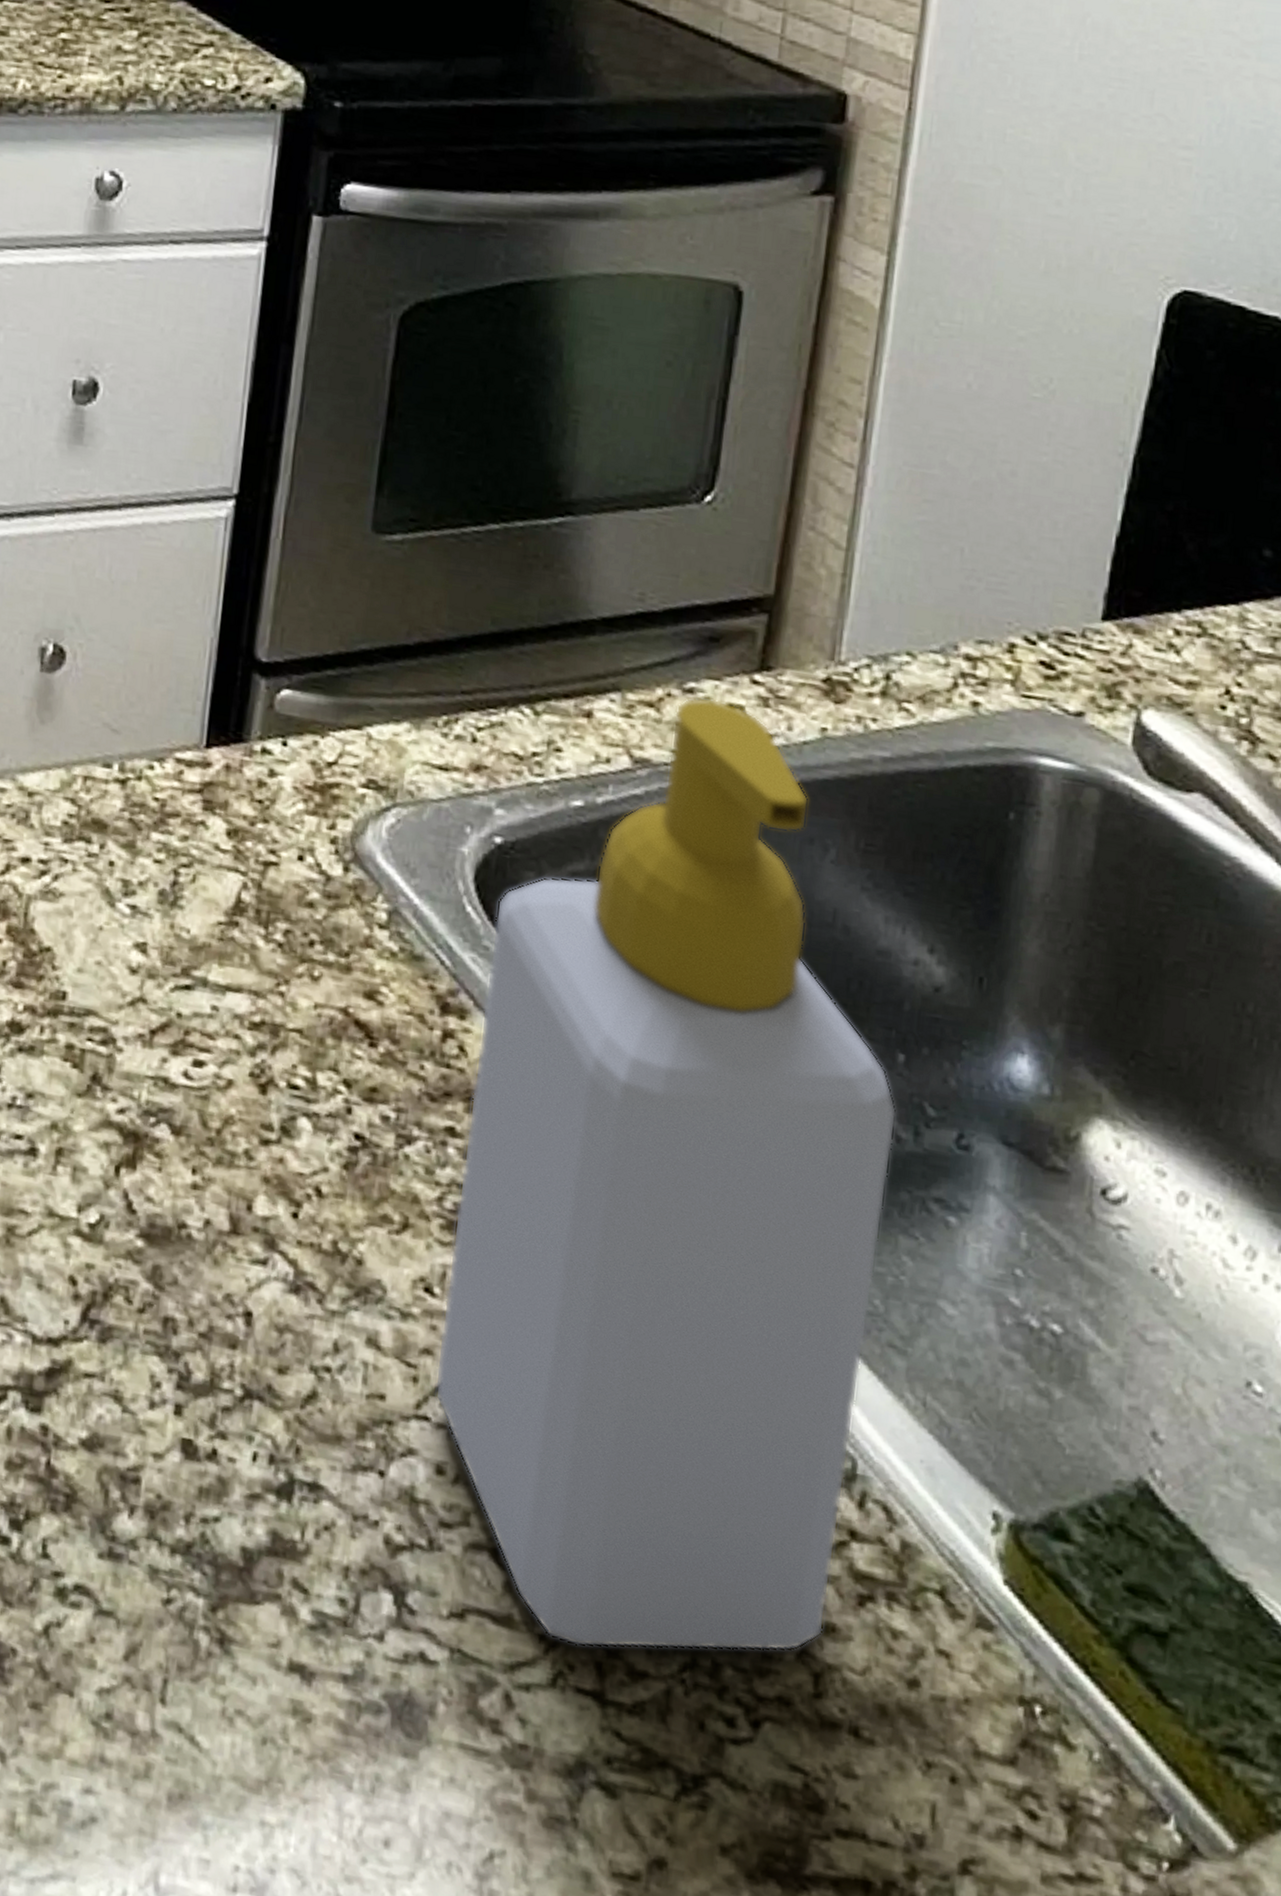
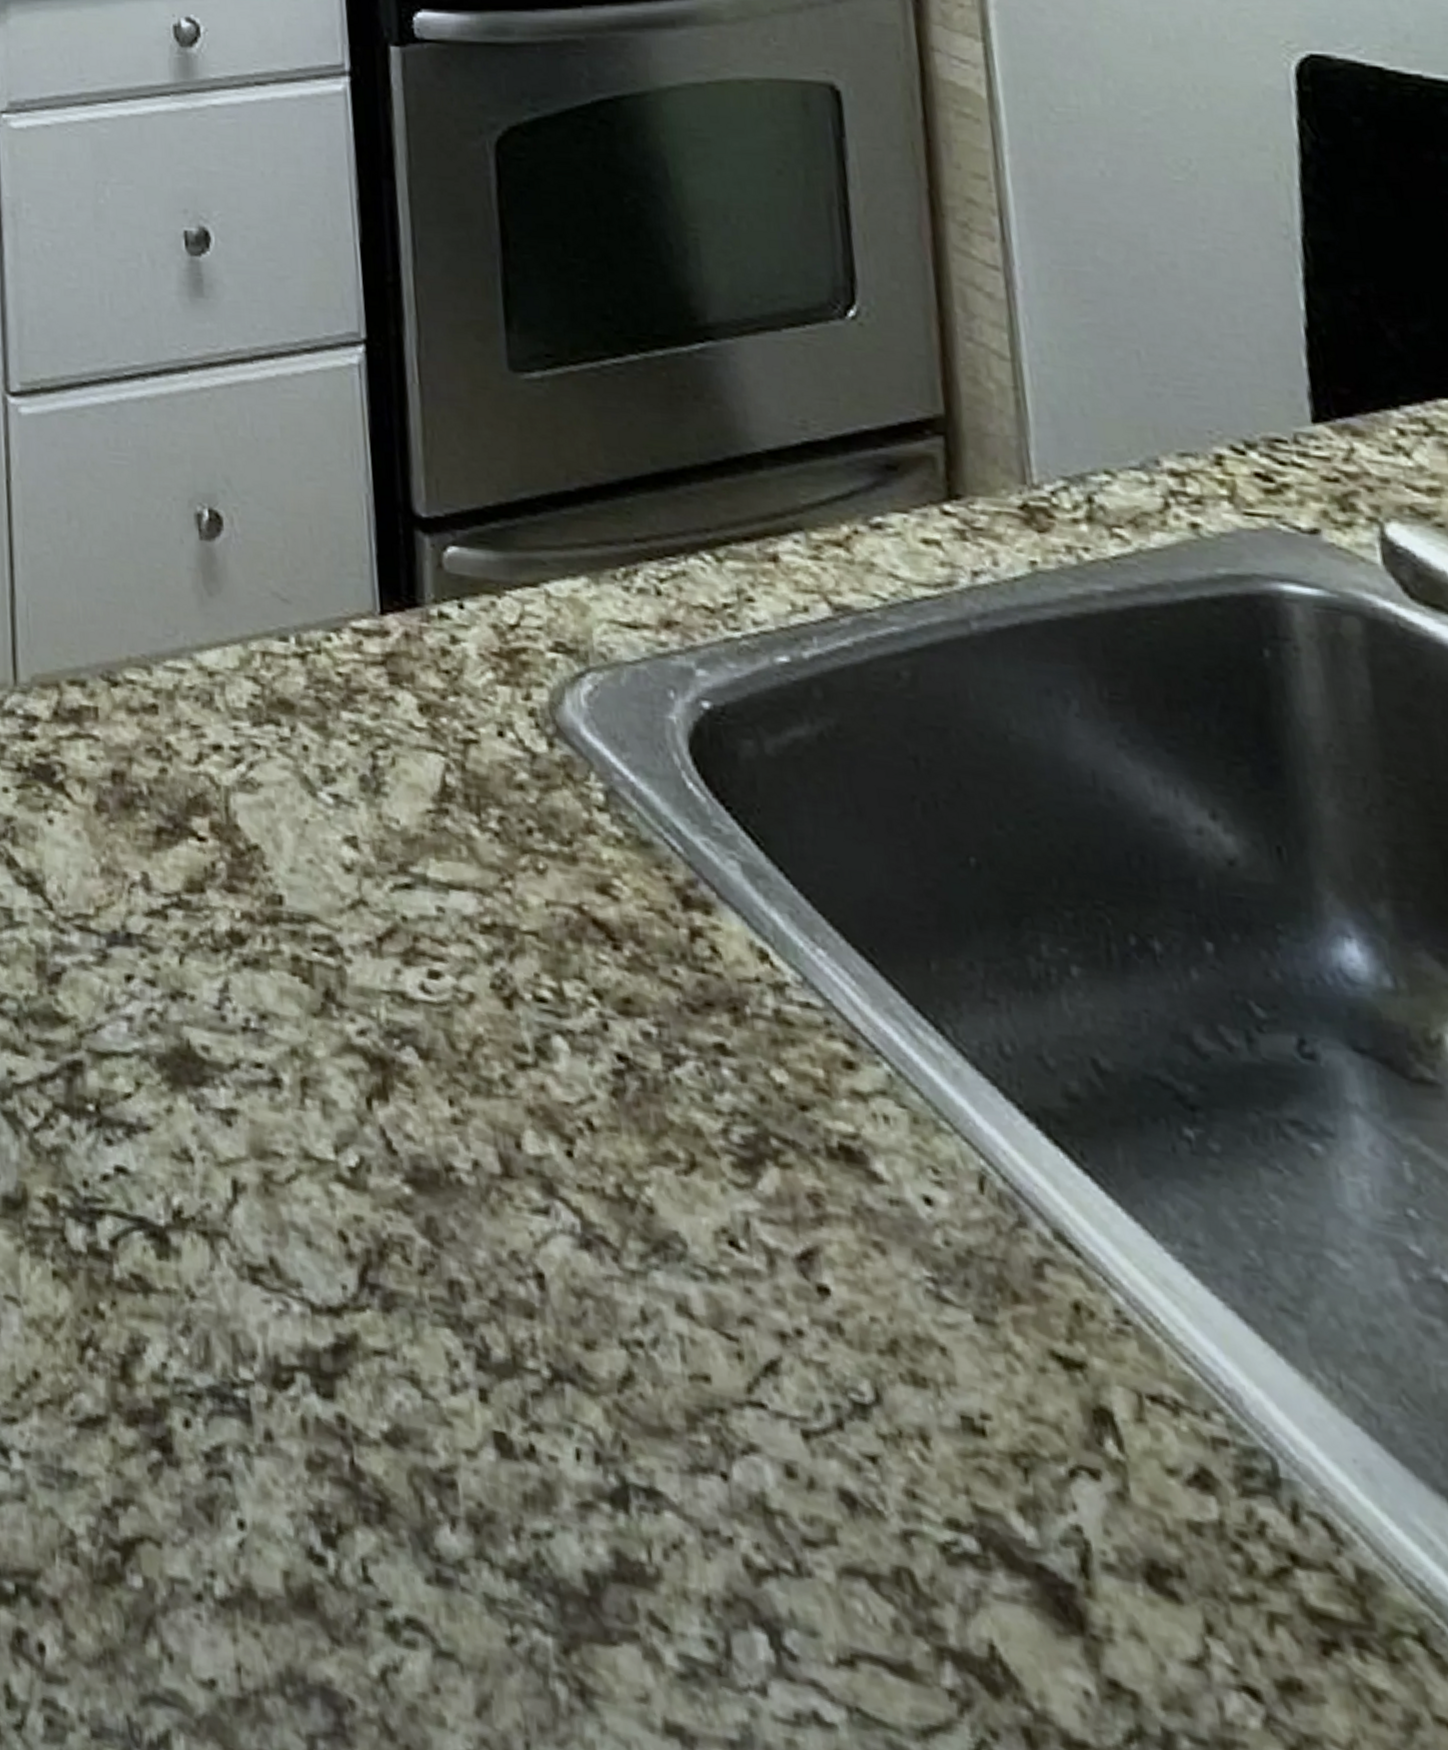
soap bottle: present [435,696,897,1652] -> none [719,532,1289,1717]

